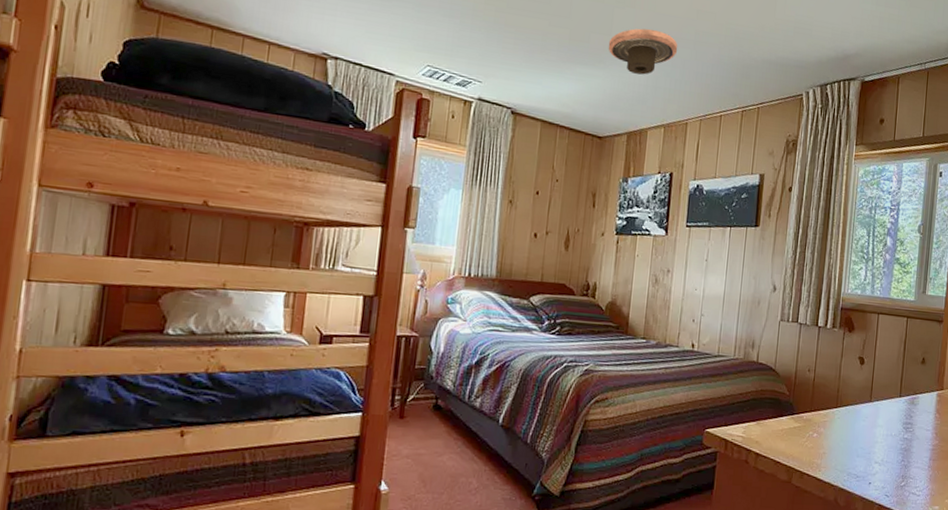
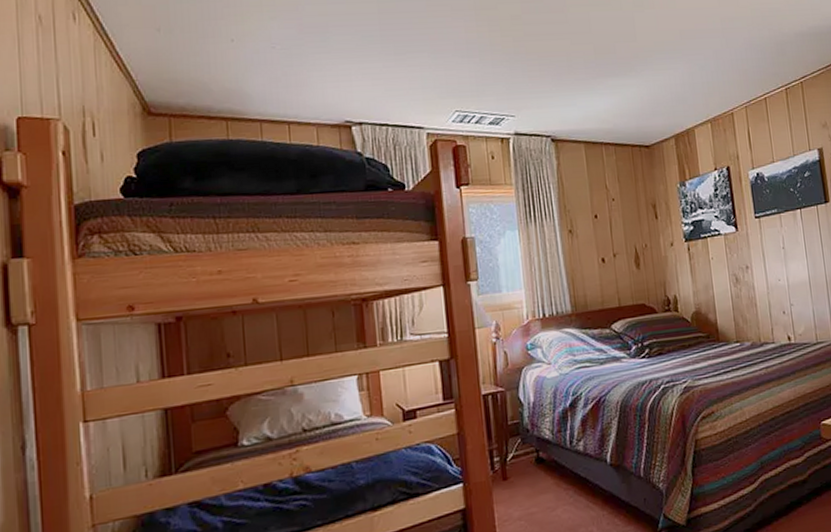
ceiling fixture: present [608,28,678,75] -> none [635,26,707,75]

